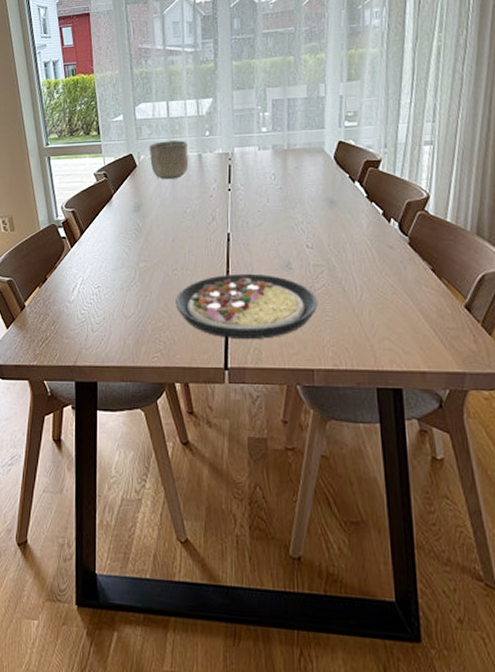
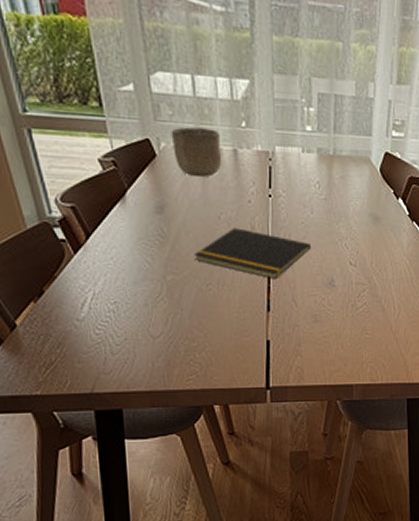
notepad: none [163,219,267,264] -> present [194,227,311,280]
plate: present [176,273,317,340] -> none [211,290,358,359]

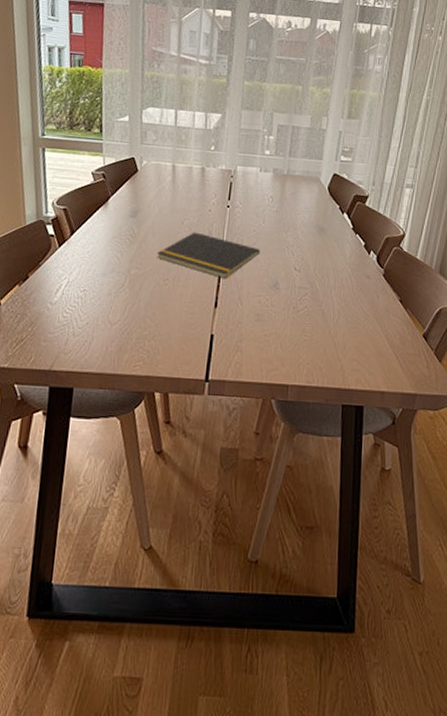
bowl: present [171,127,222,177] -> none [152,149,192,189]

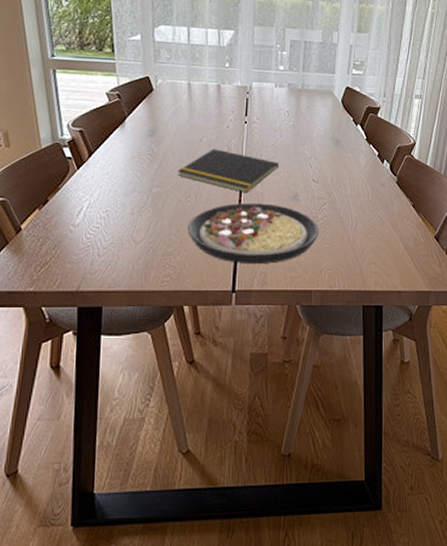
plate: none [163,288,299,354] -> present [188,202,319,265]

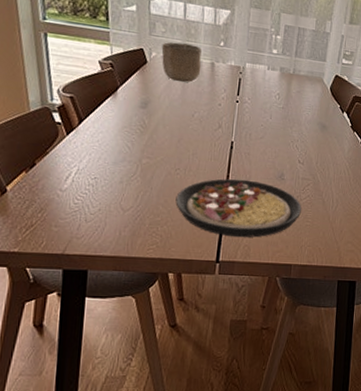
bowl: none [167,67,208,107] -> present [161,42,202,82]
notepad: present [178,148,279,193] -> none [168,124,267,170]

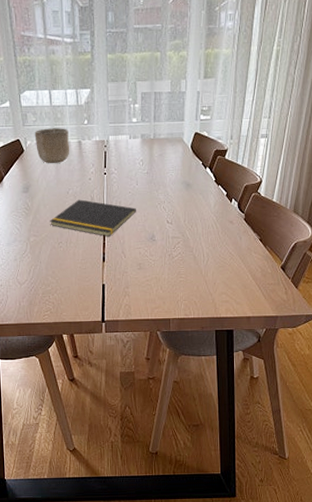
notepad: none [168,124,267,170] -> present [50,199,136,237]
plate: present [175,178,301,238] -> none [61,245,174,298]

